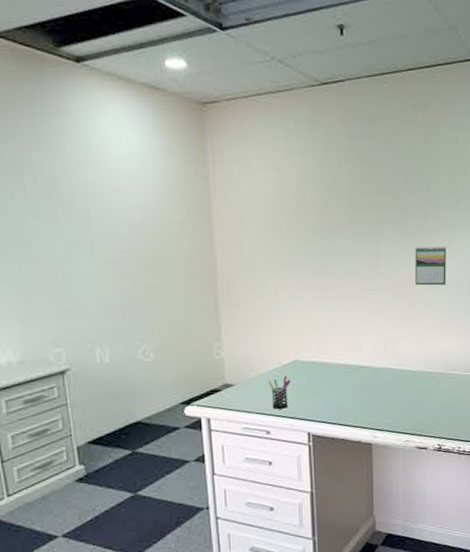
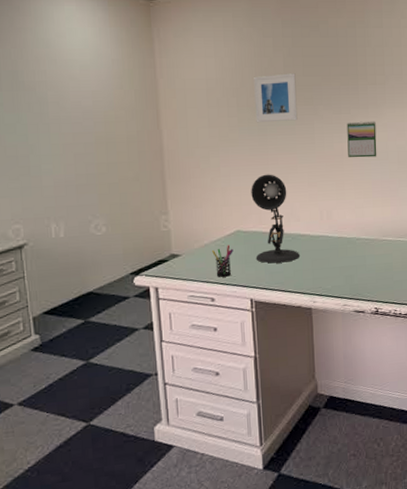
desk lamp: none [310,300,362,396] -> present [251,174,301,264]
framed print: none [316,191,362,245] -> present [254,73,298,123]

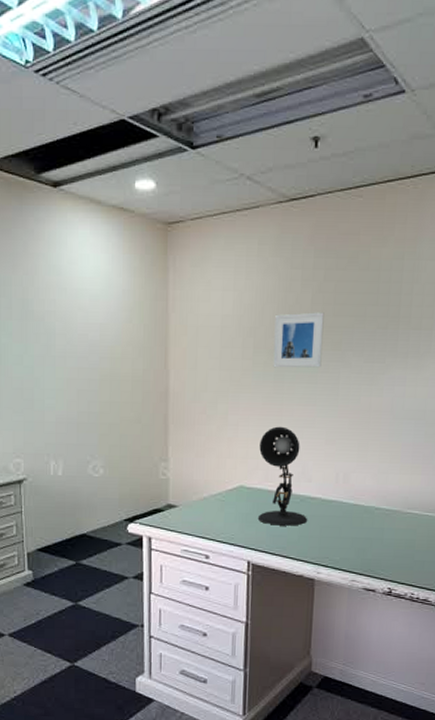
pen holder: present [212,245,233,277] -> none [211,500,234,534]
calendar: present [347,121,377,158] -> none [376,372,415,416]

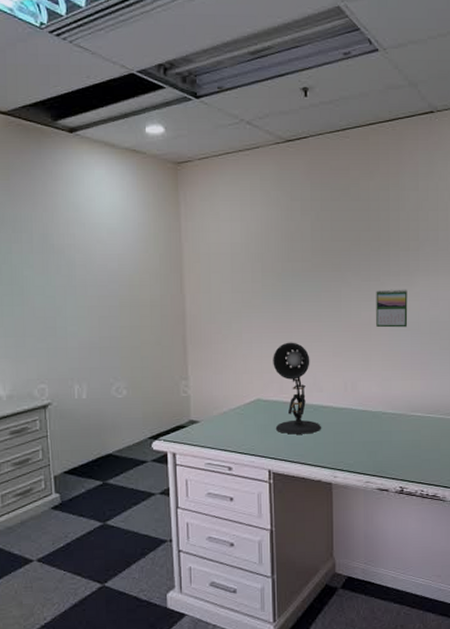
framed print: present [273,312,324,368] -> none [280,238,324,289]
calendar: none [376,372,415,416] -> present [376,289,408,328]

